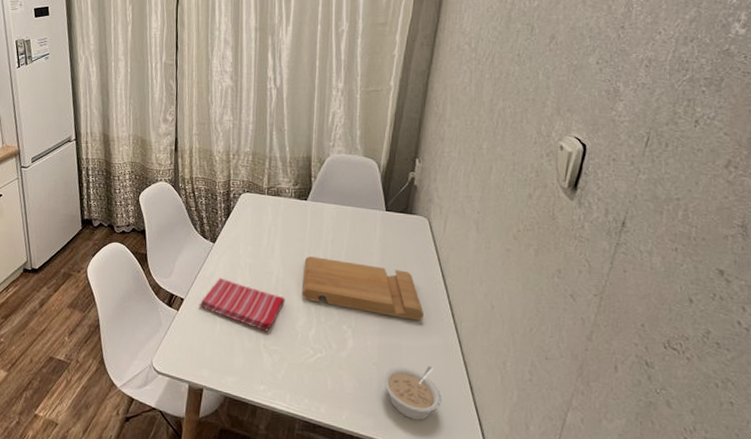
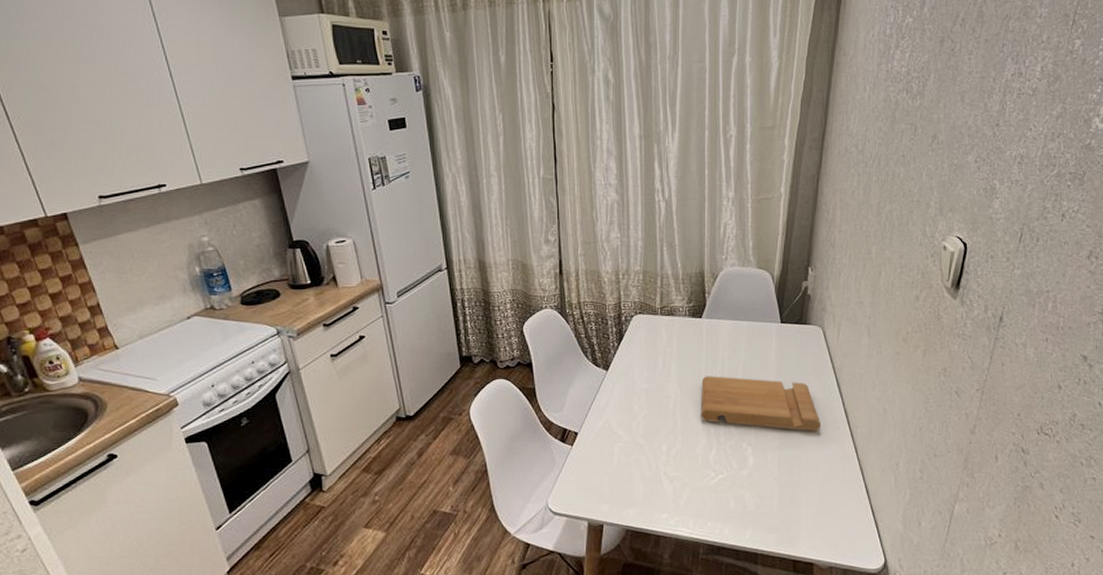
dish towel: present [199,277,285,332] -> none [594,406,684,458]
legume: present [382,366,442,420] -> none [783,475,840,530]

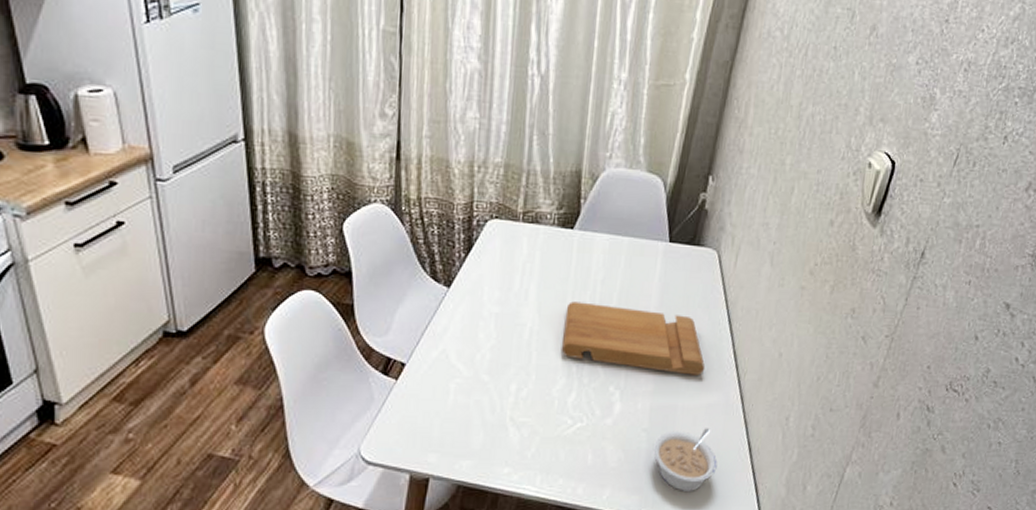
legume: none [783,475,840,530] -> present [652,428,718,491]

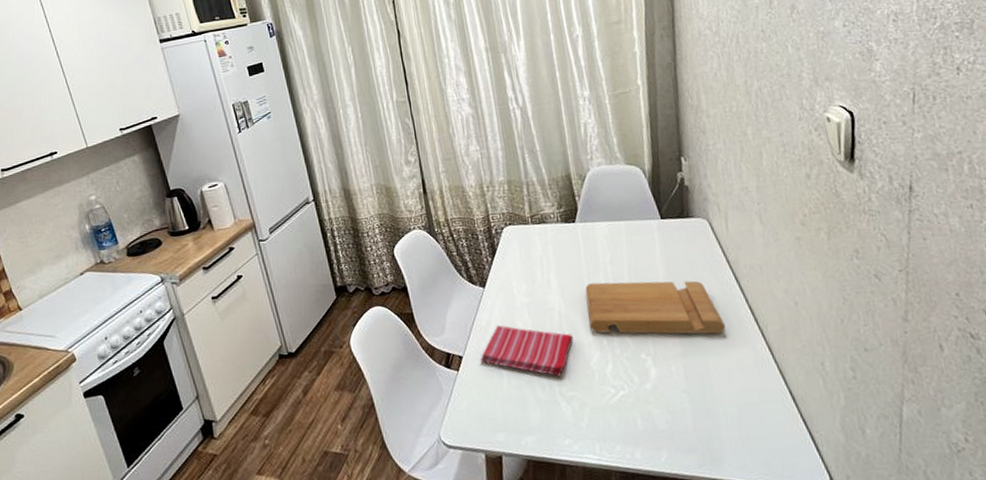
dish towel: none [426,333,540,400] -> present [480,325,574,377]
legume: present [652,428,718,491] -> none [695,382,766,447]

